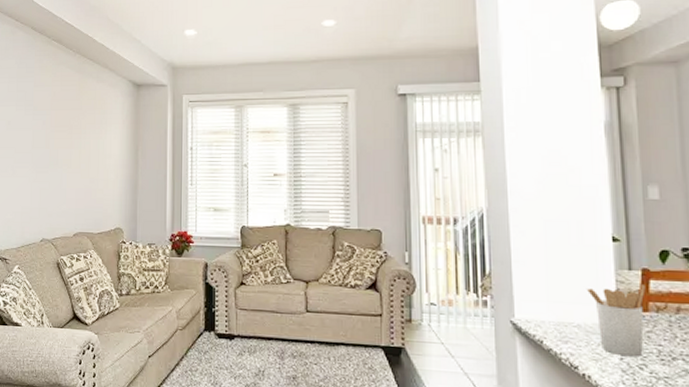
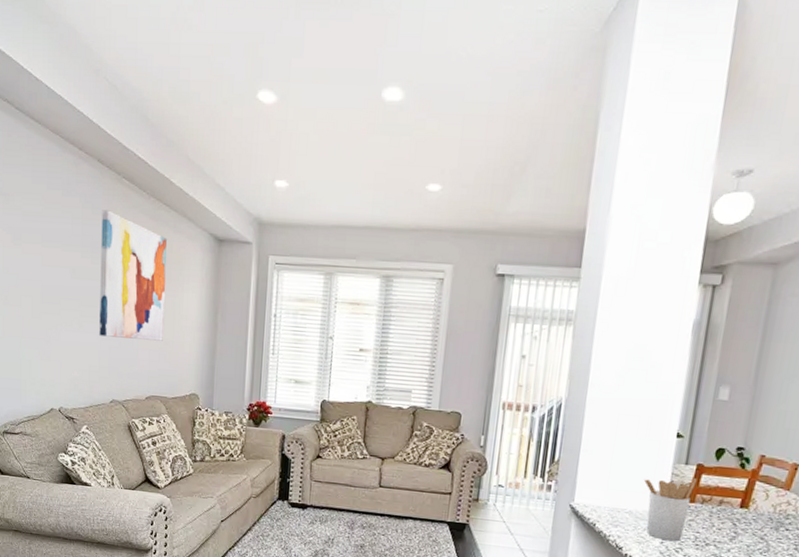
wall art: none [31,68,92,180] -> present [99,210,168,341]

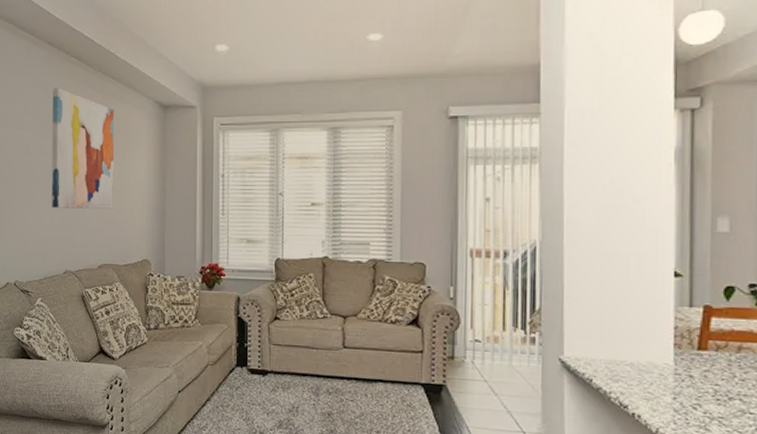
utensil holder: present [643,478,697,542] -> none [642,322,706,397]

